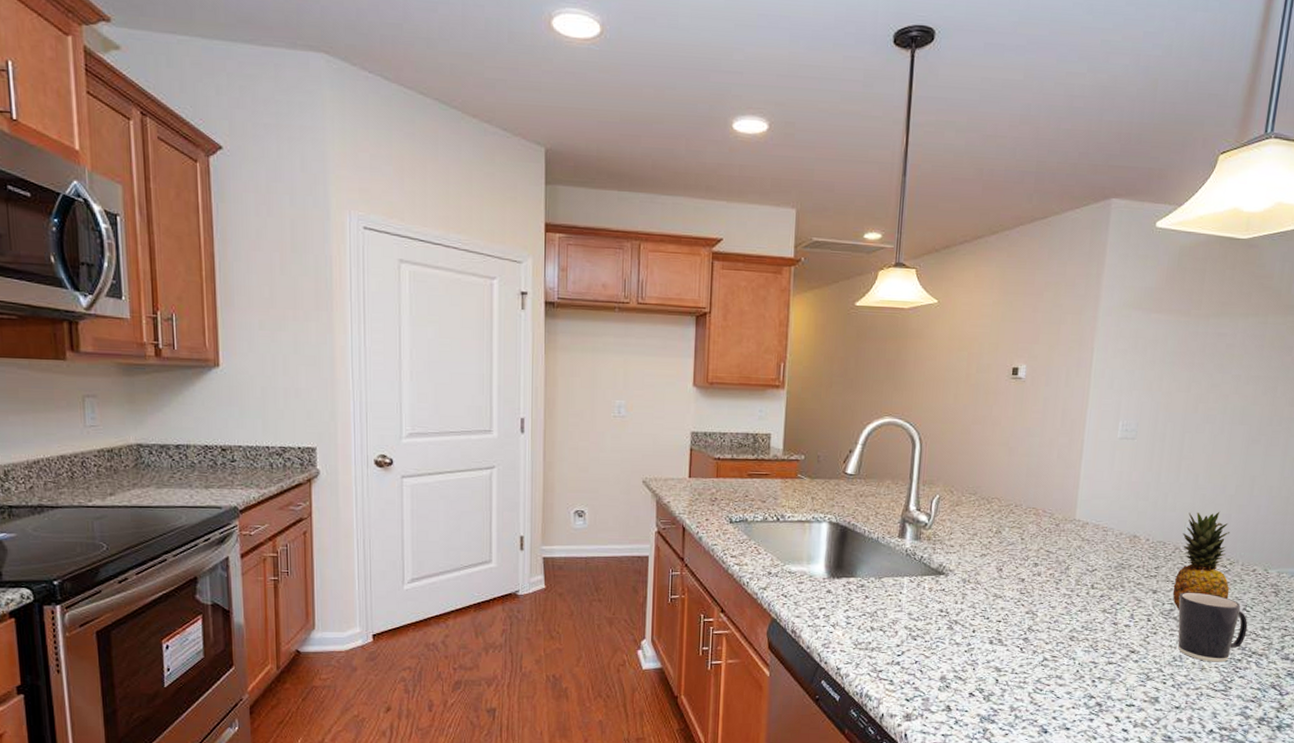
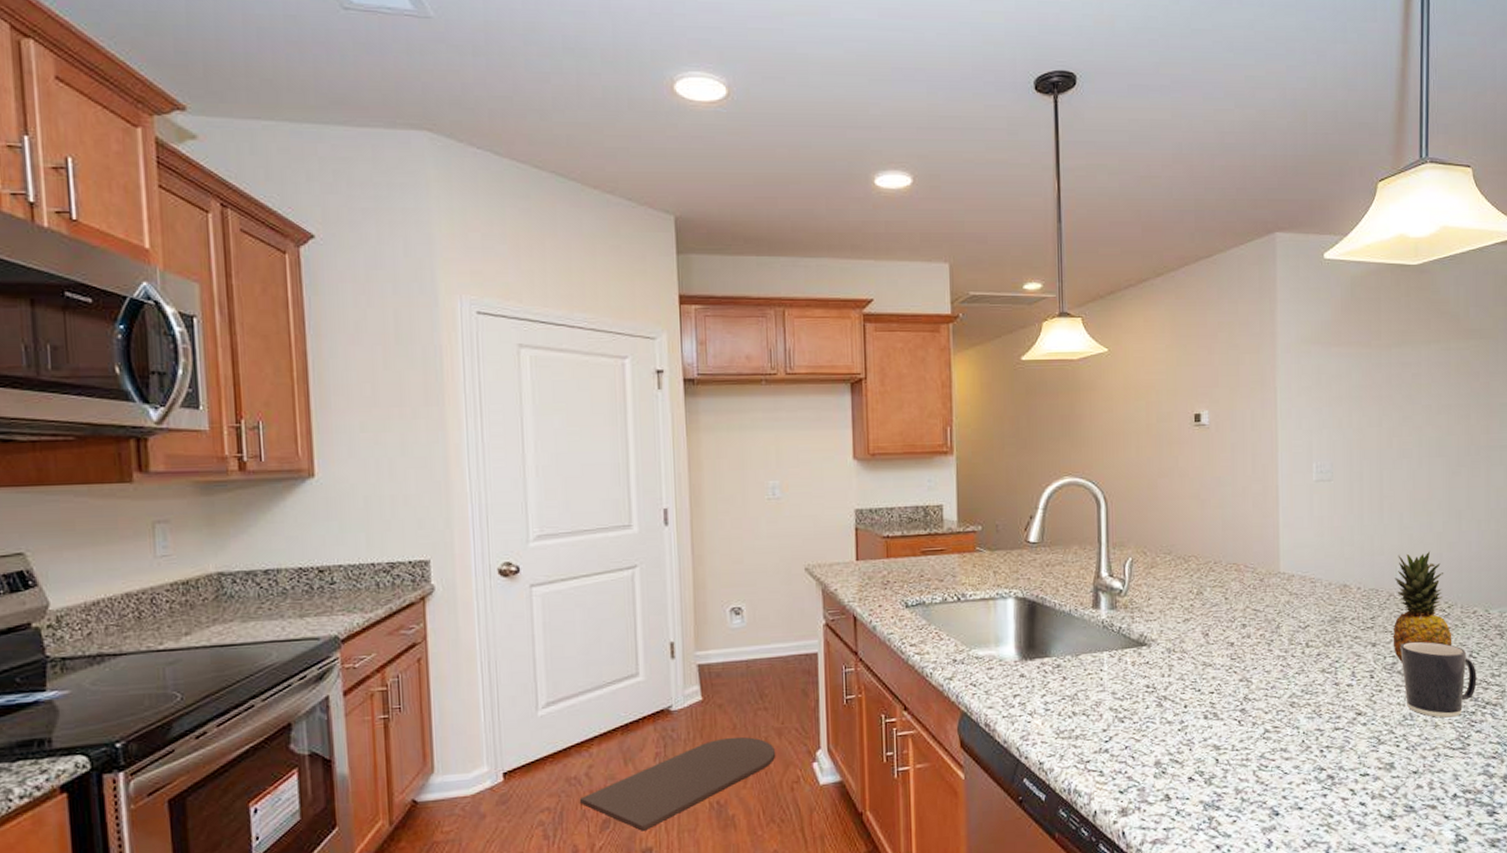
door mat: none [436,622,605,694] -> present [579,736,775,831]

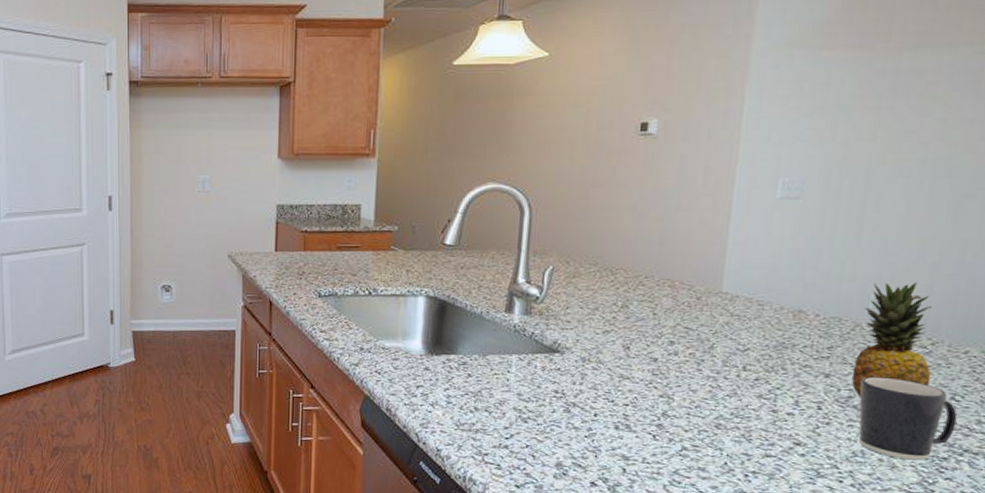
door mat: present [579,736,775,831] -> none [35,394,194,461]

